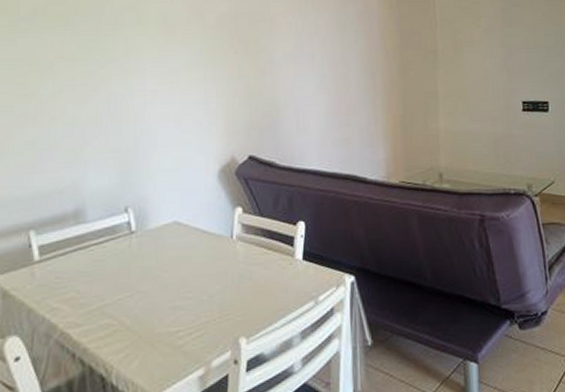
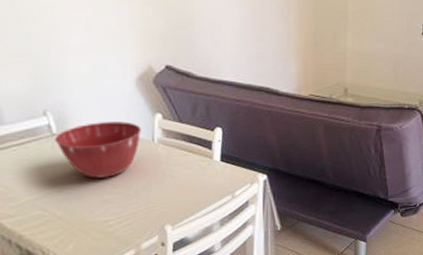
mixing bowl: none [133,216,221,281] -> present [54,121,142,179]

